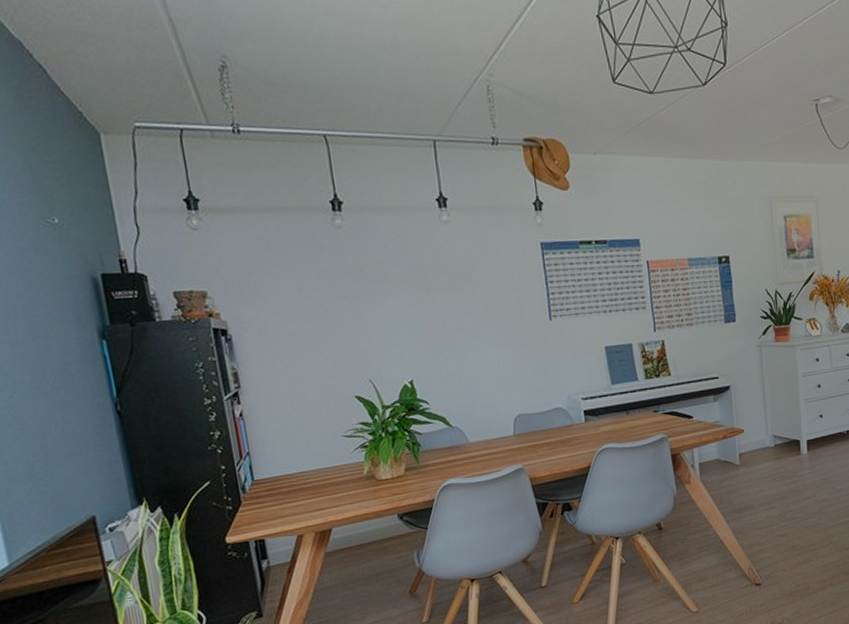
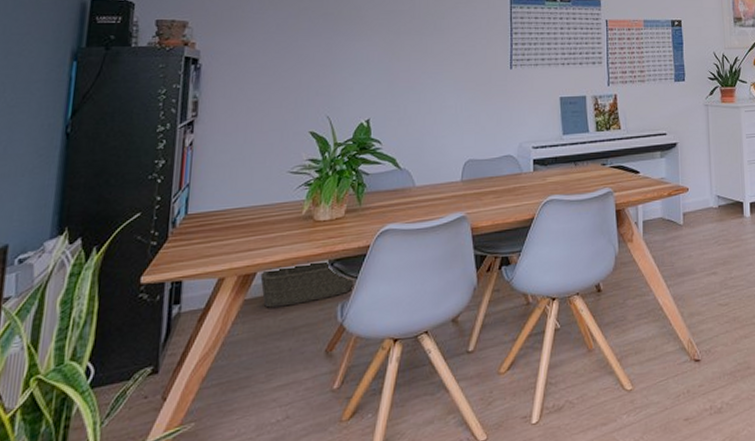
basket: none [336,516,425,559] -> present [260,261,353,308]

